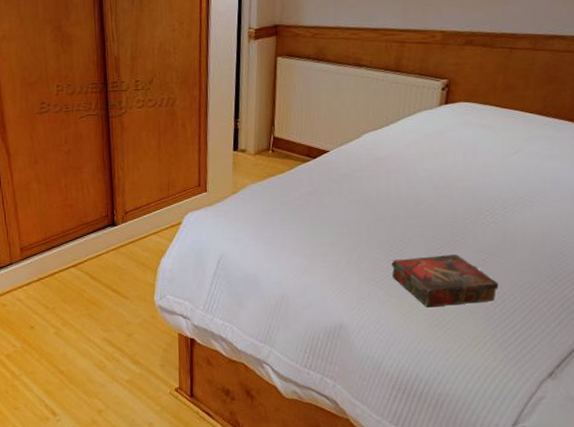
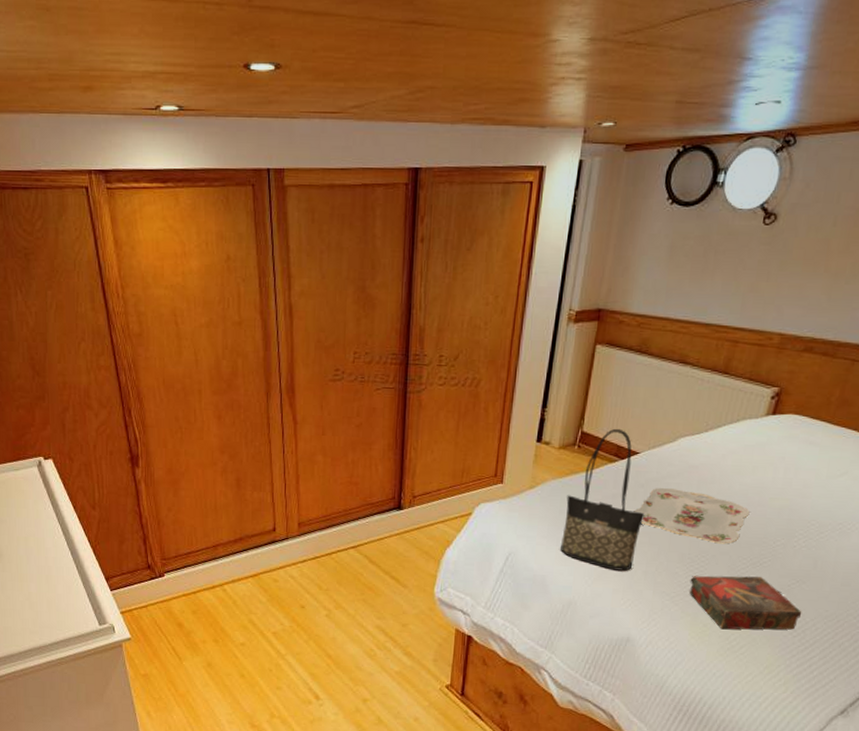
tote bag: none [267,131,341,262] -> present [561,428,645,571]
serving tray: none [331,181,437,228] -> present [634,488,750,544]

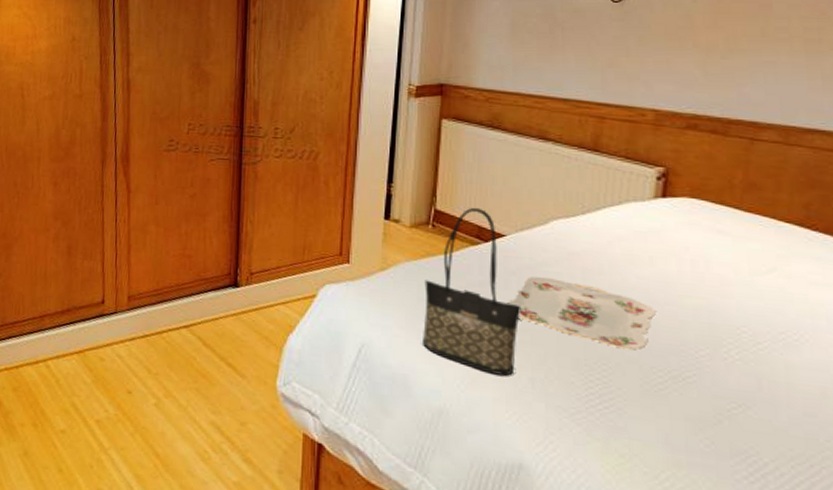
book: present [689,575,802,630] -> none [592,388,756,473]

